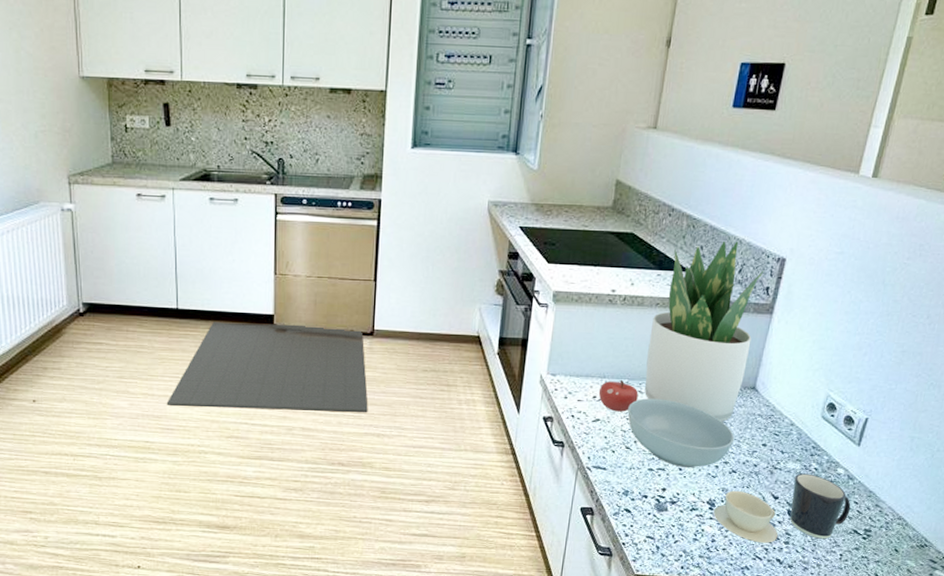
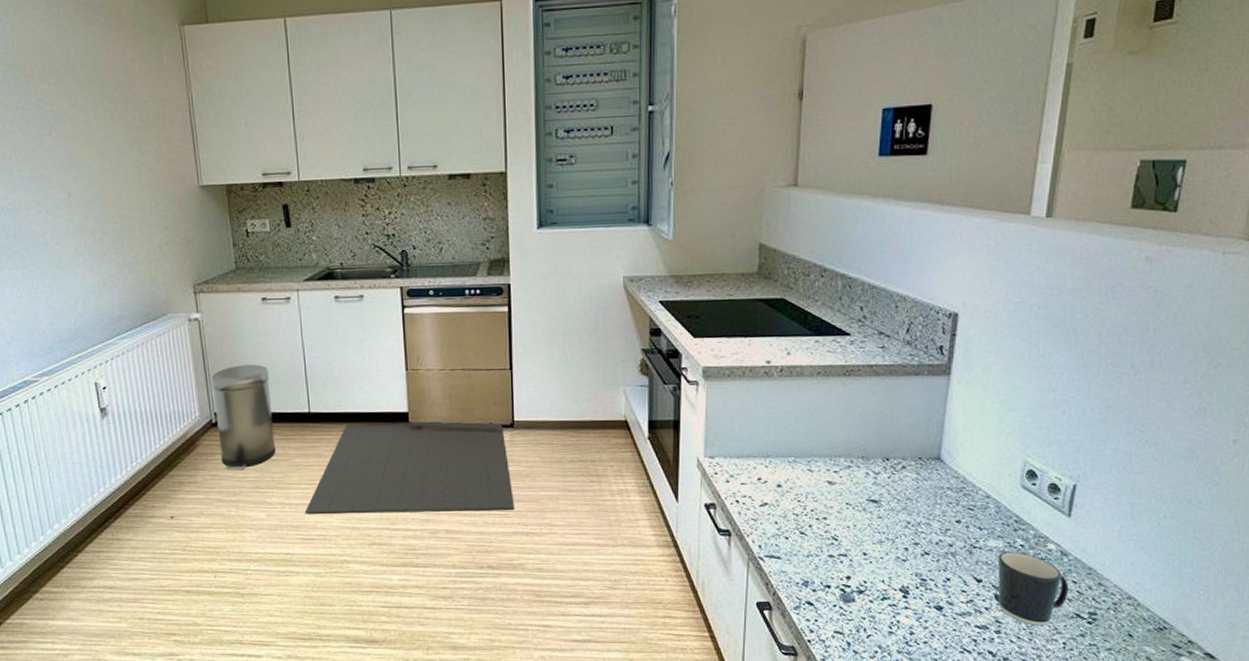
pedal bin: none [81,258,141,359] -> present [211,364,275,470]
fruit: present [598,380,639,412] -> none [763,459,808,494]
bowl: present [627,398,735,468] -> none [798,476,923,552]
planter: present [645,241,765,422] -> none [814,298,935,498]
teacup: present [714,490,778,543] -> none [909,574,987,634]

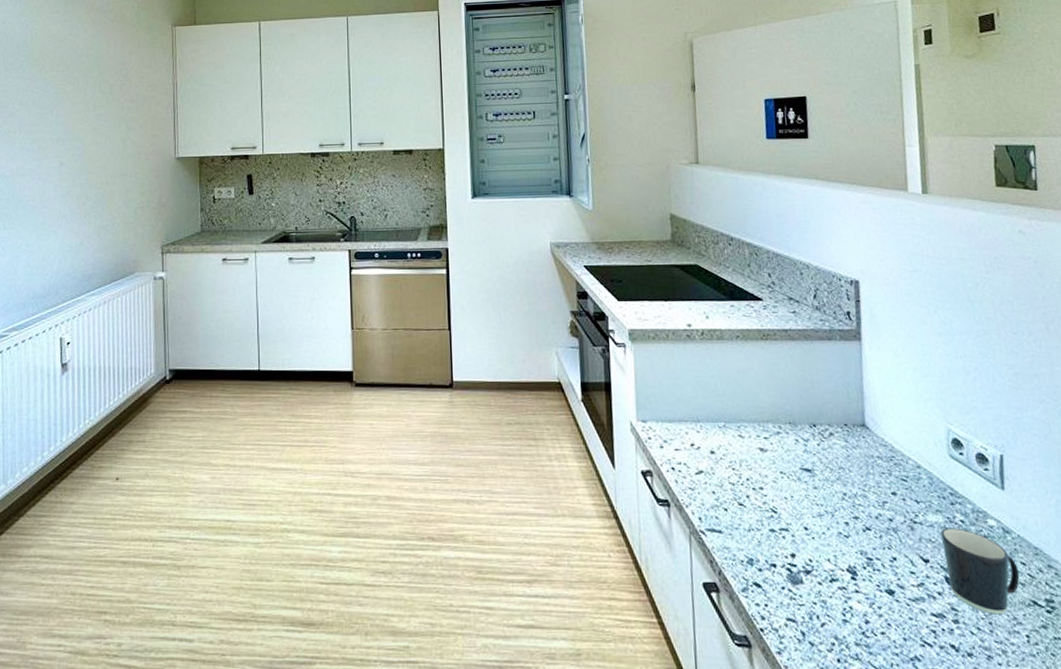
pedal bin: present [211,364,275,470] -> none [169,322,224,428]
floor mat: present [304,420,515,514] -> none [248,380,455,477]

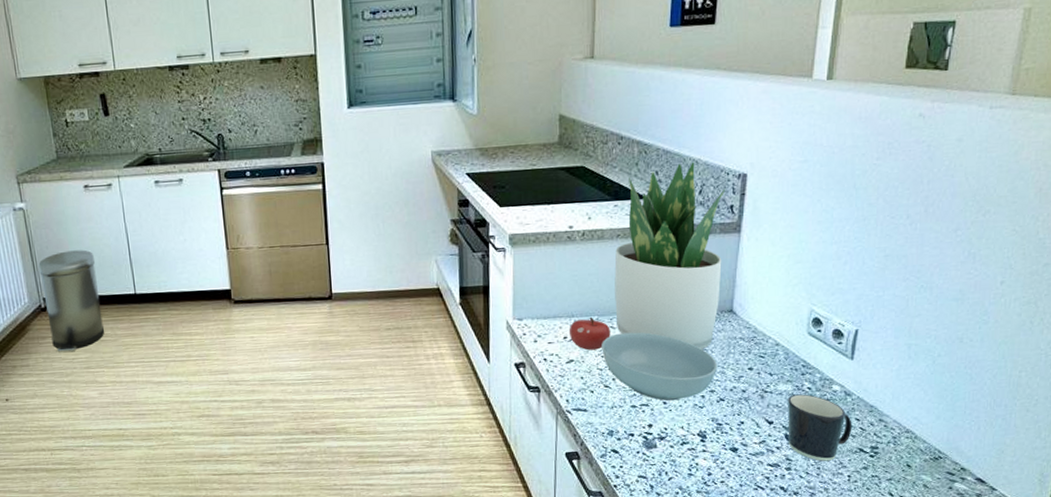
pedal bin: none [169,322,224,428] -> present [38,250,104,352]
fruit: none [695,424,740,461] -> present [568,318,611,351]
bowl: none [731,443,859,527] -> present [602,332,718,401]
planter: none [736,266,850,468] -> present [614,162,726,350]

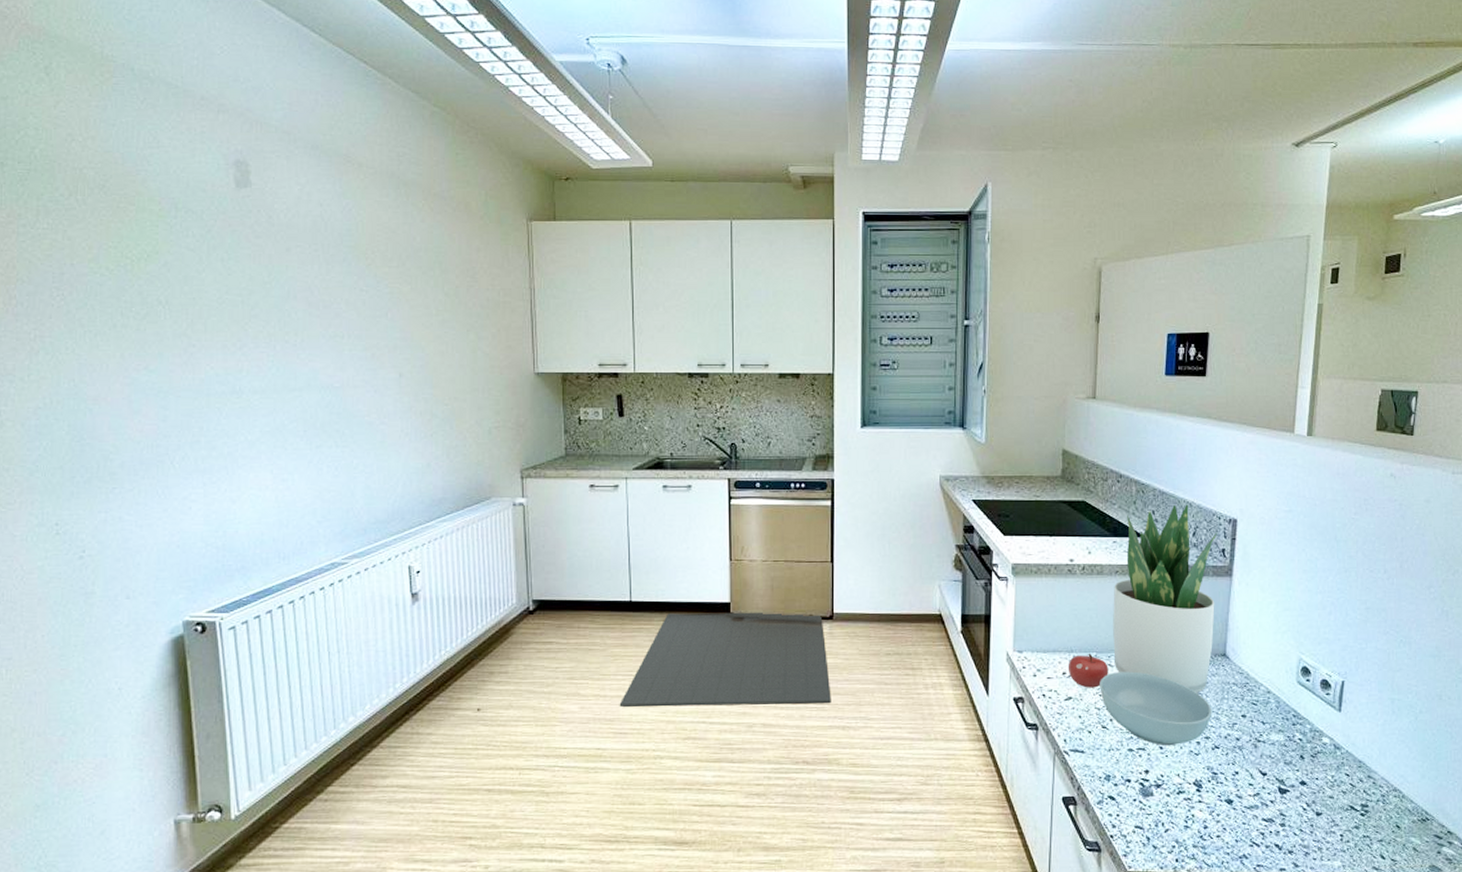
pedal bin: present [38,250,104,352] -> none [532,551,593,659]
floor mat: none [135,295,336,391] -> present [619,611,831,707]
mug: present [788,394,852,462] -> none [1280,745,1343,818]

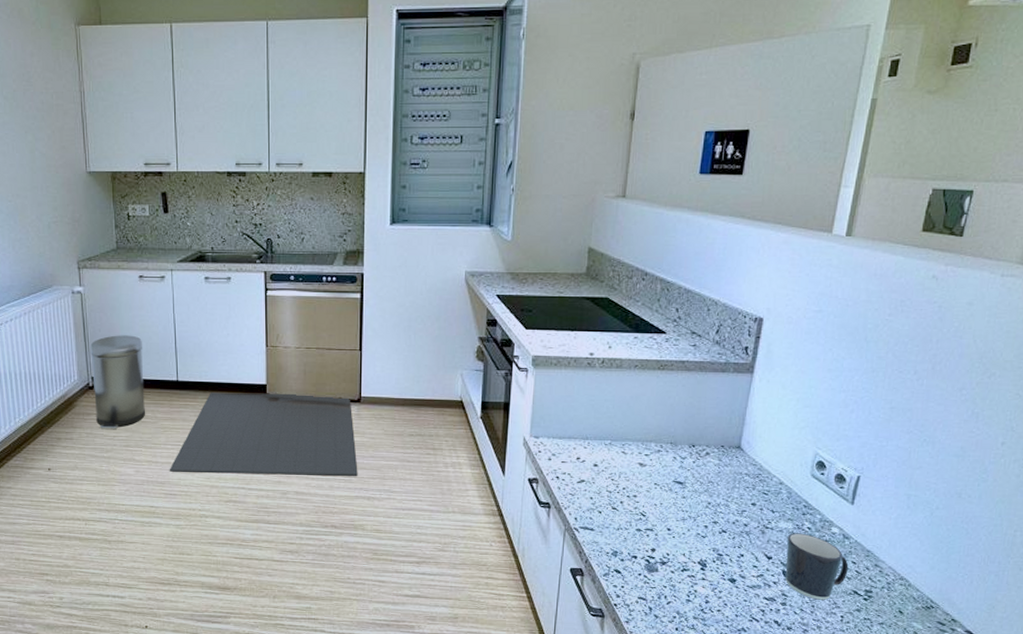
pedal bin: none [532,551,593,659] -> present [90,335,145,429]
fruit: present [1067,654,1108,688] -> none [582,442,622,473]
bowl: present [1100,671,1213,746] -> none [612,459,723,528]
planter: present [1113,504,1218,693] -> none [628,302,742,482]
mug: none [1280,745,1343,818] -> present [785,533,849,600]

